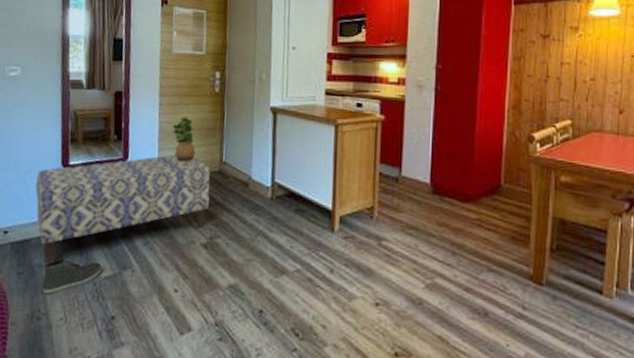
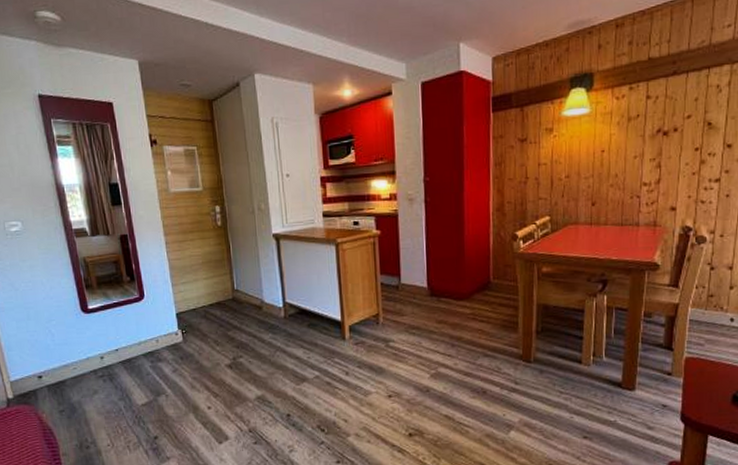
bench: present [35,154,210,265] -> none [59,288,228,401]
sneaker: present [42,258,103,294] -> none [83,392,139,425]
potted plant: present [171,116,196,164] -> none [181,252,208,296]

